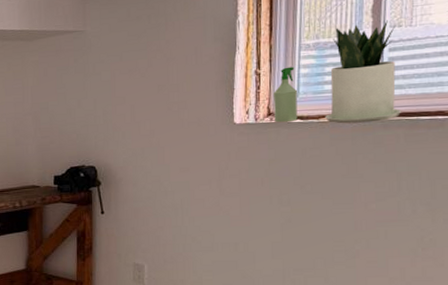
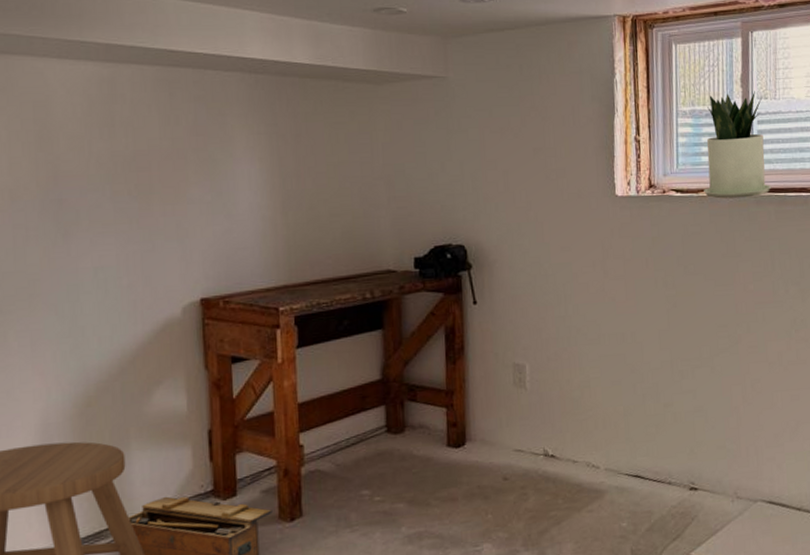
spray bottle: present [274,67,298,123] -> none [654,135,678,196]

